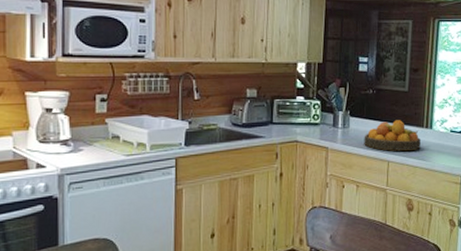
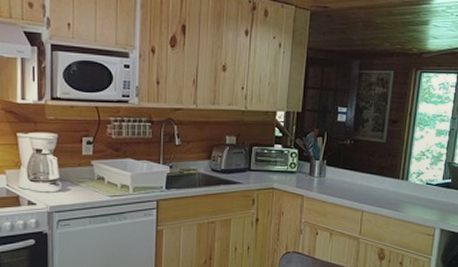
fruit bowl: present [364,120,421,151] -> none [339,171,396,201]

